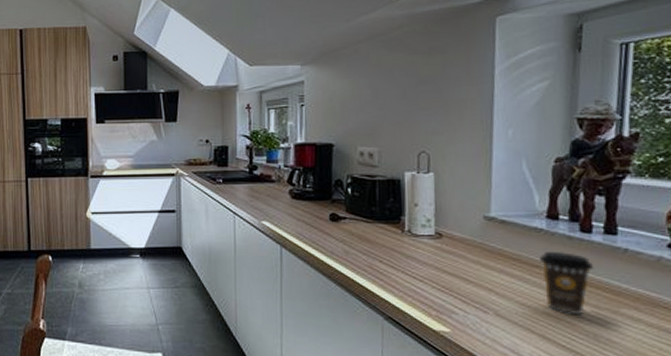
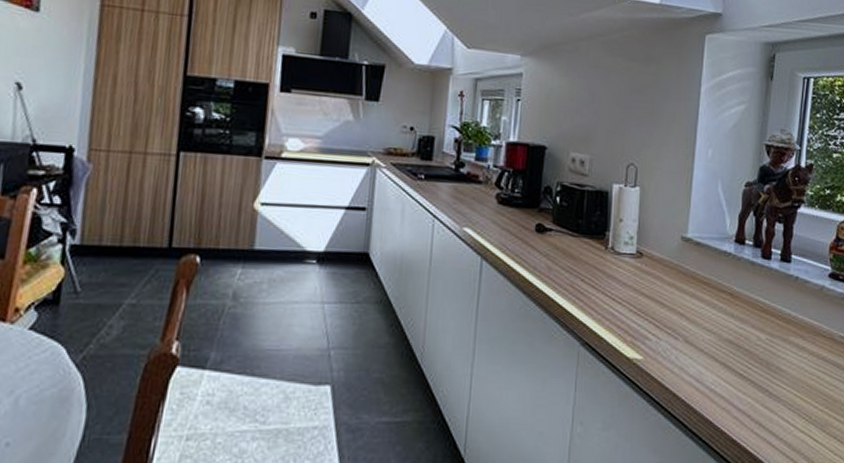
coffee cup: present [538,251,594,315] -> none [725,276,771,343]

